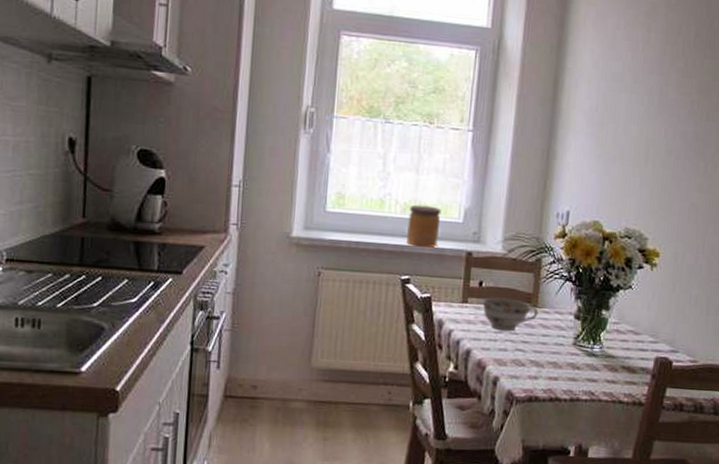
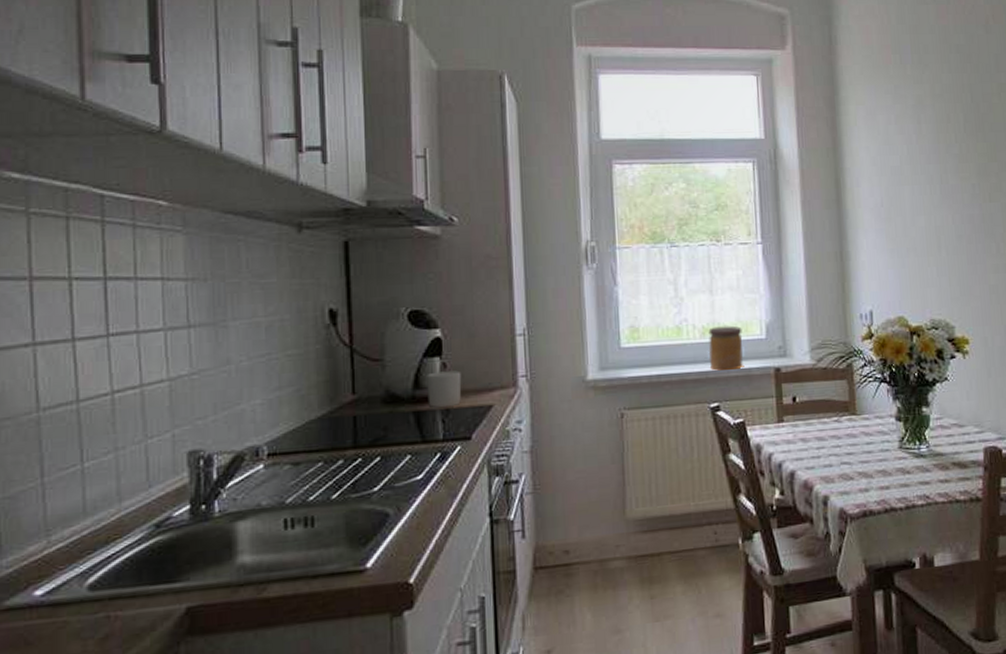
mug: none [147,208,180,243] -> present [427,370,462,409]
teacup: present [483,297,539,331] -> none [800,410,858,445]

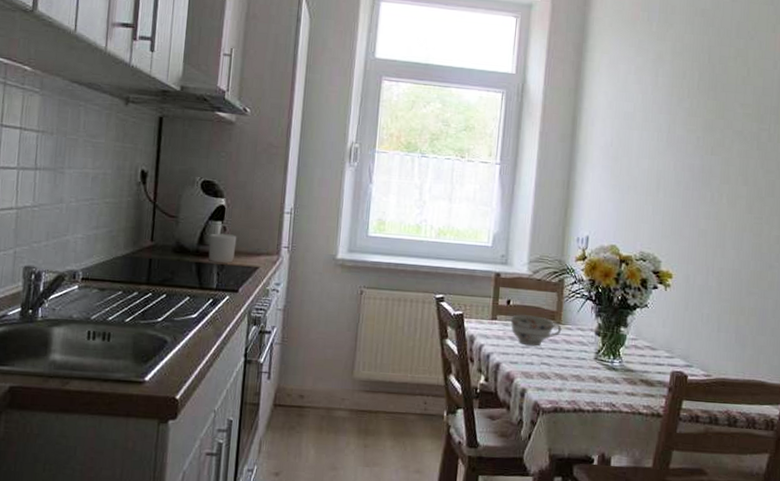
jar: present [708,325,743,371] -> none [440,230,472,269]
teacup: none [800,410,858,445] -> present [511,314,562,346]

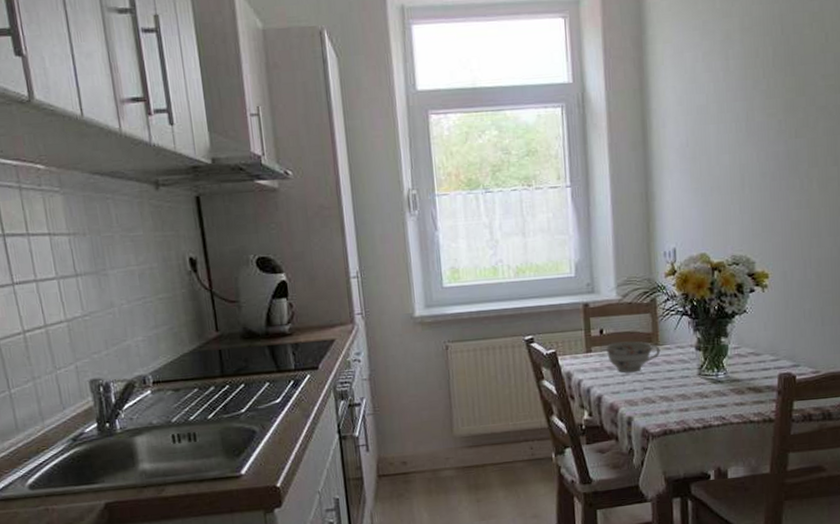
mug: present [208,233,237,264] -> none [276,310,308,343]

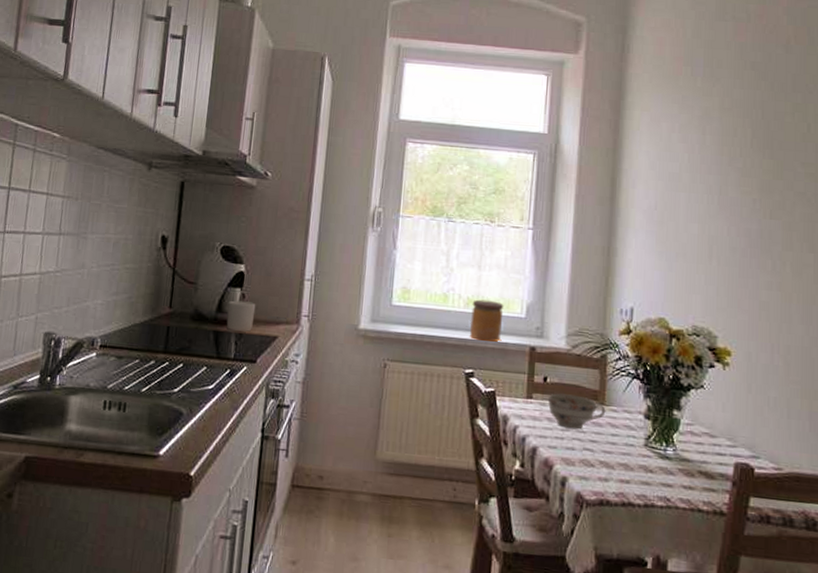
mug: none [276,310,308,343] -> present [226,300,256,333]
jar: none [522,265,554,307] -> present [469,299,504,342]

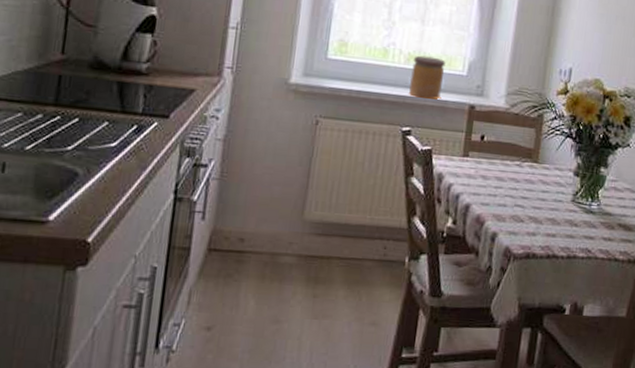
mug: present [226,300,256,333] -> none [133,47,170,85]
teacup: present [548,393,606,429] -> none [484,152,539,186]

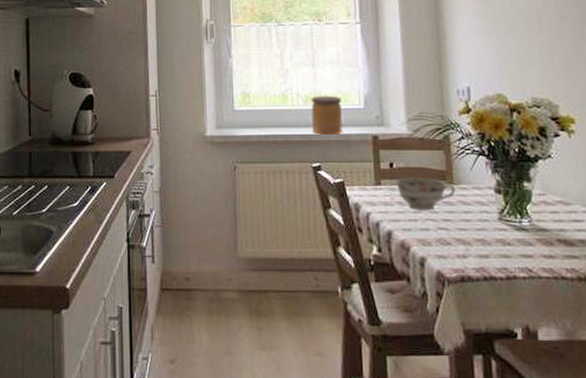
teacup: none [484,152,539,186] -> present [397,177,456,210]

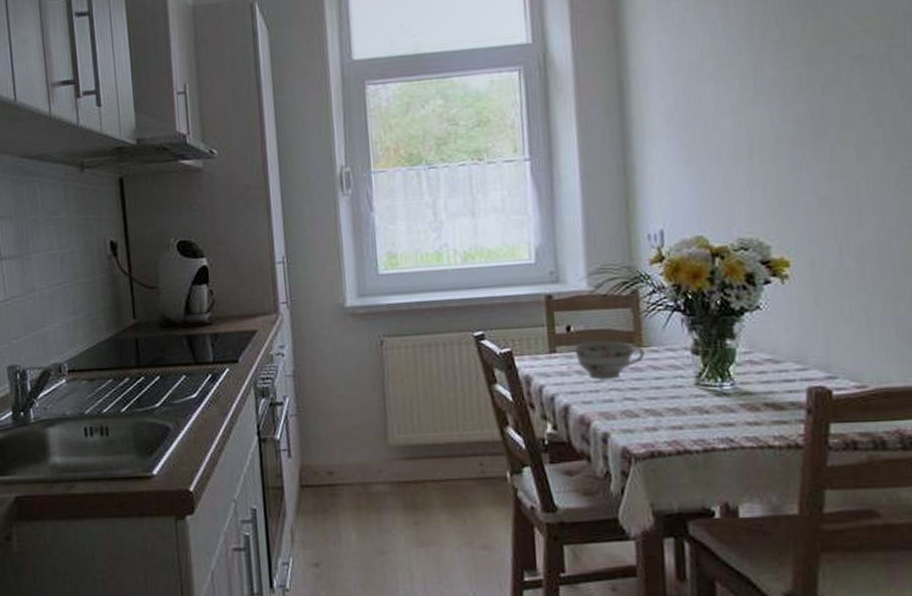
jar: present [311,95,343,135] -> none [471,250,510,298]

